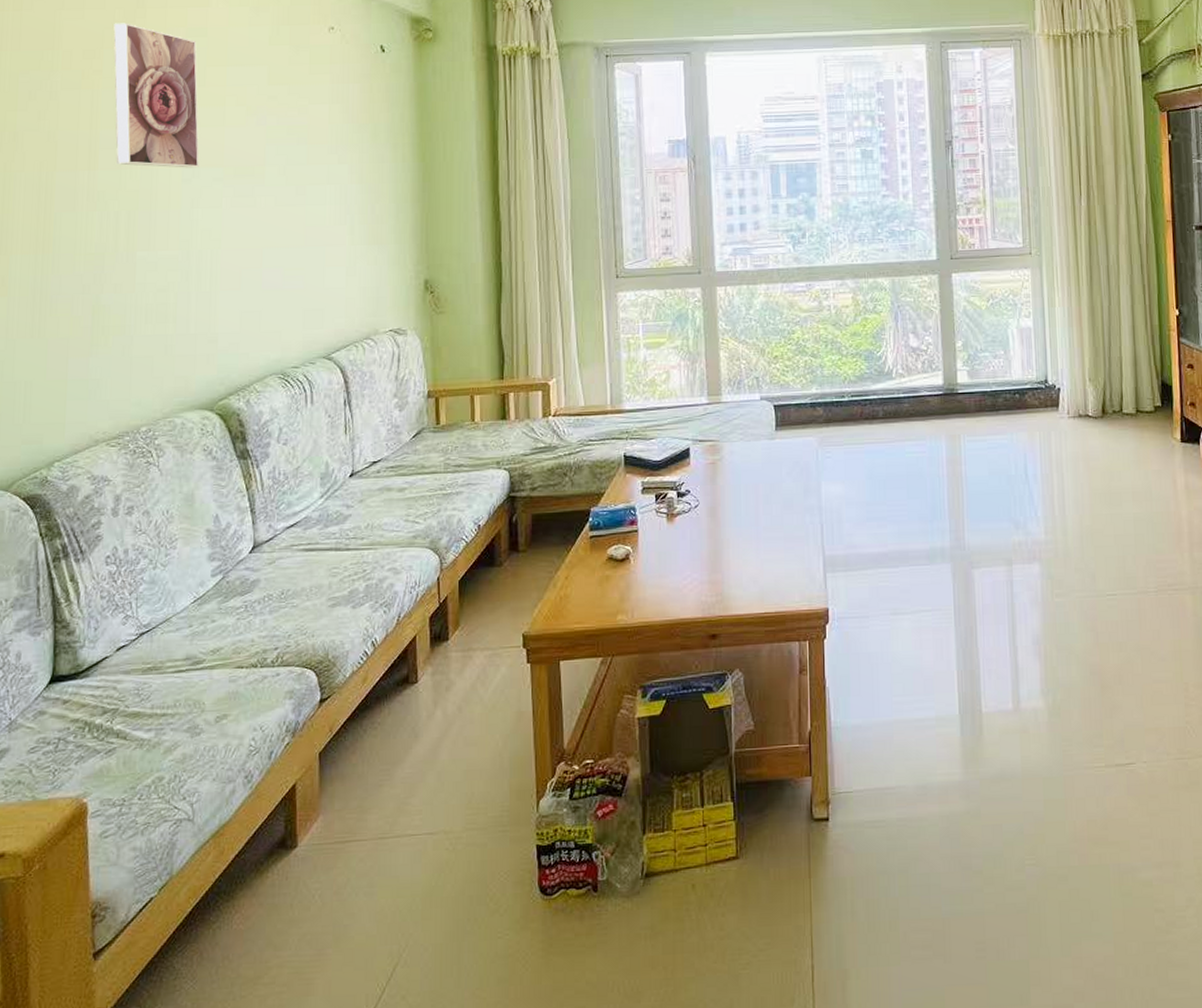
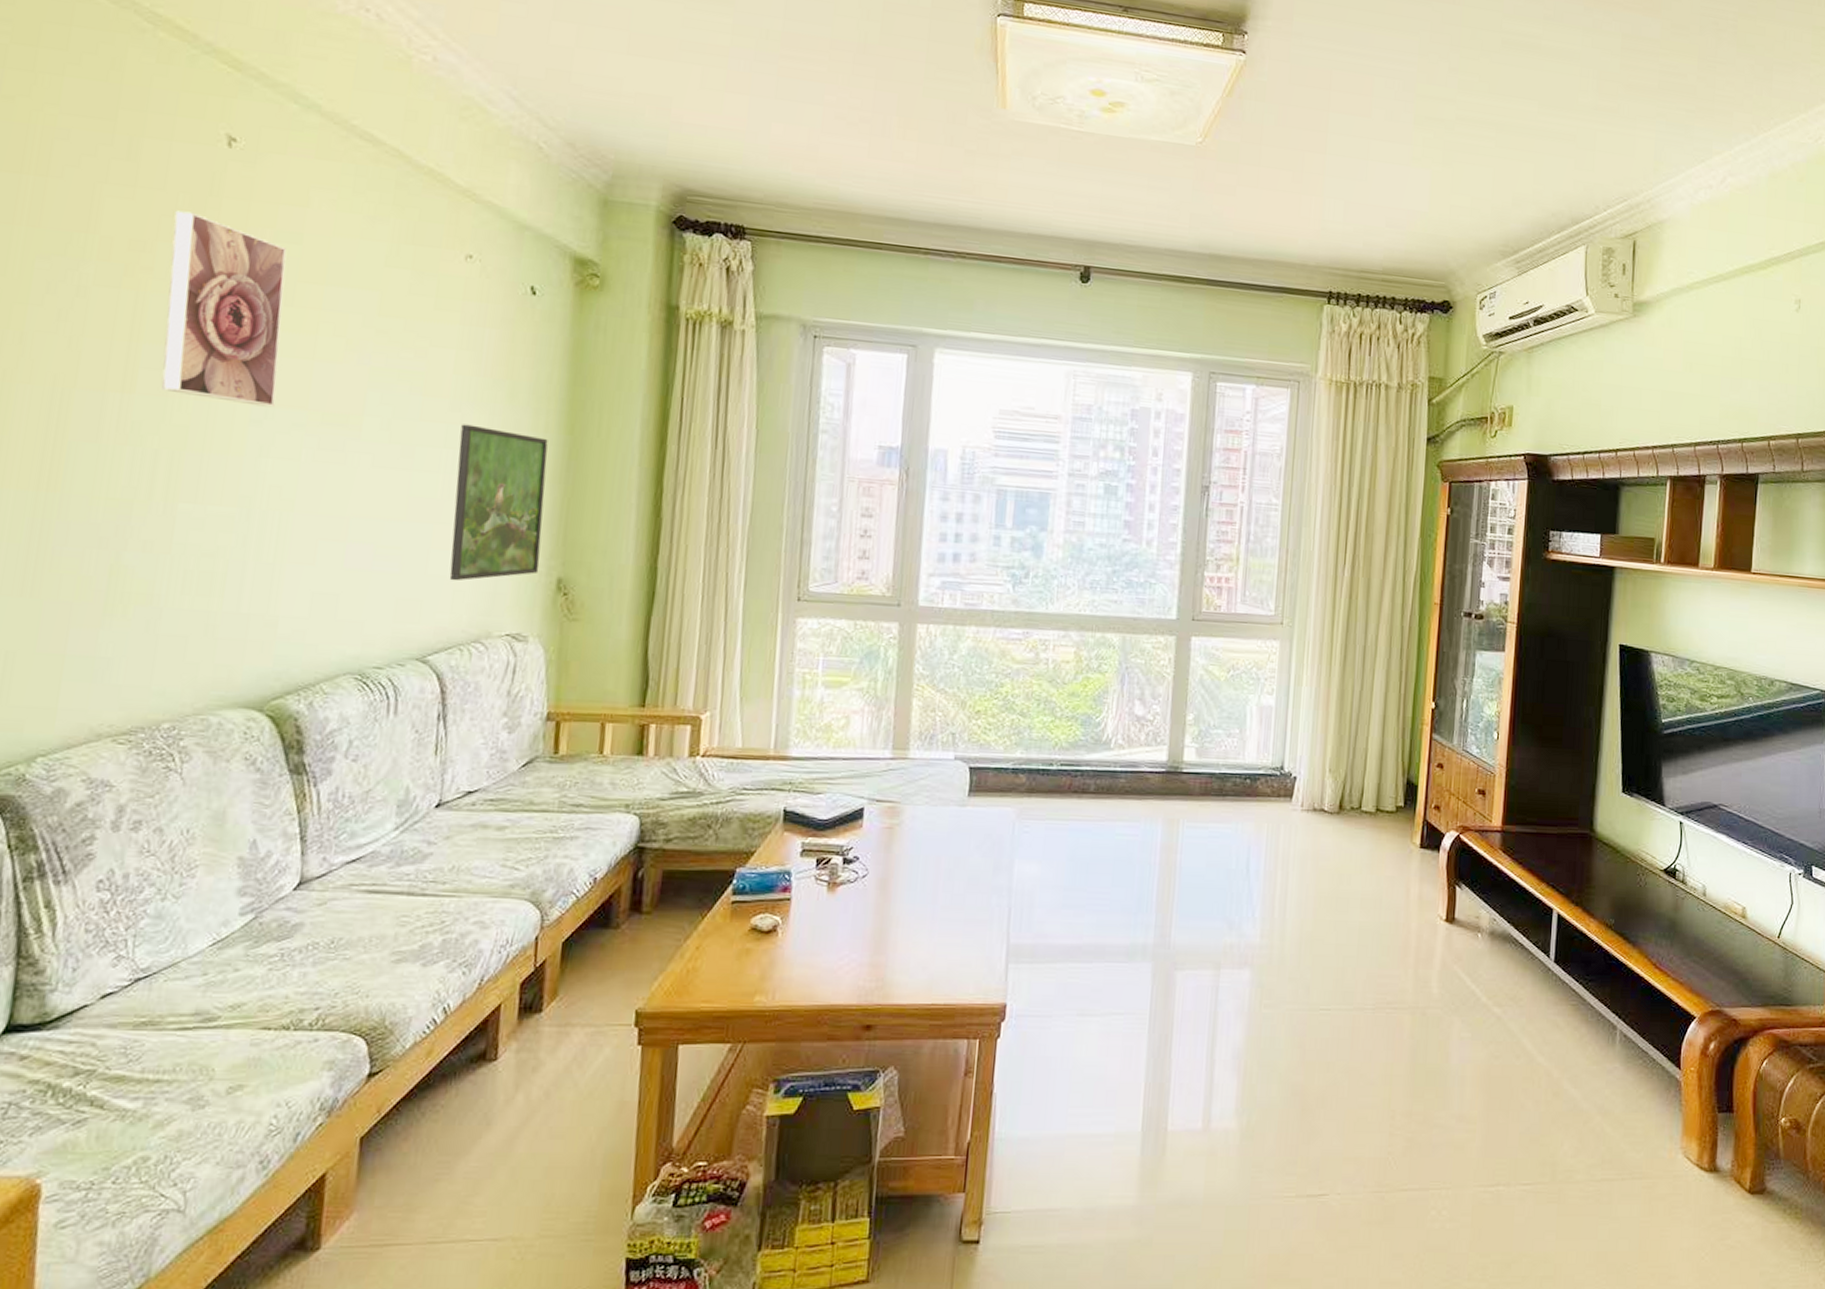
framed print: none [339,163,410,291] -> present [449,424,548,581]

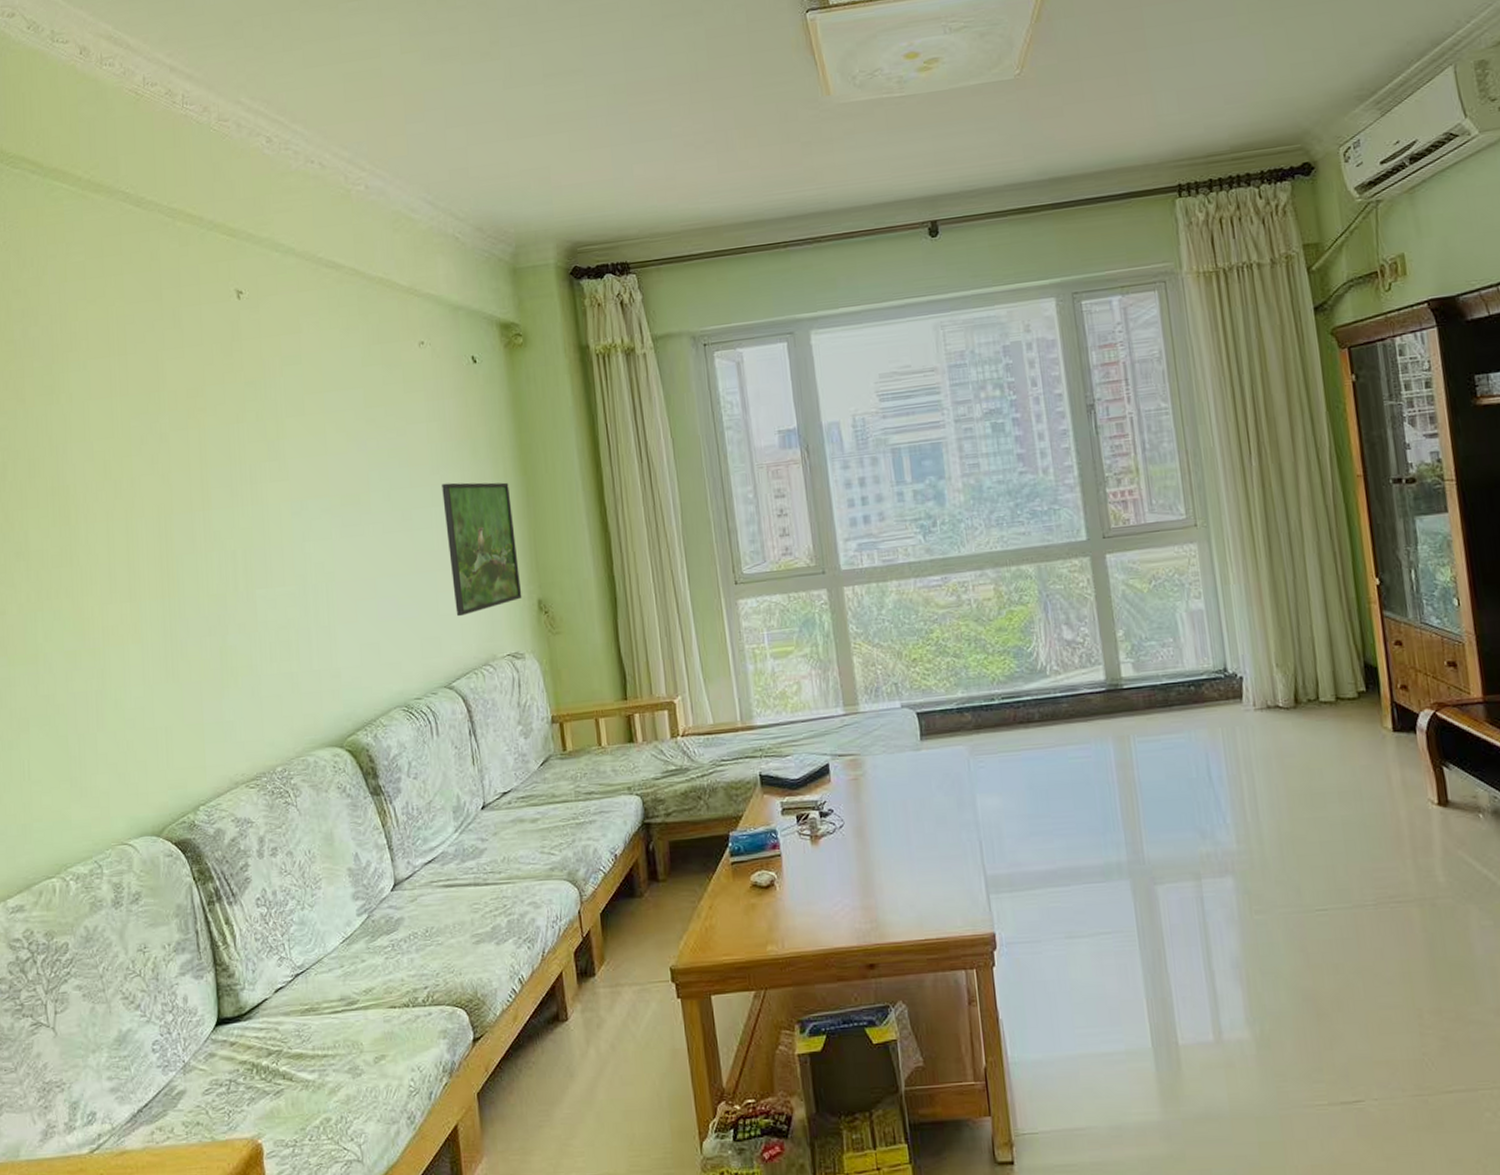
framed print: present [161,210,288,408] -> none [212,357,306,503]

